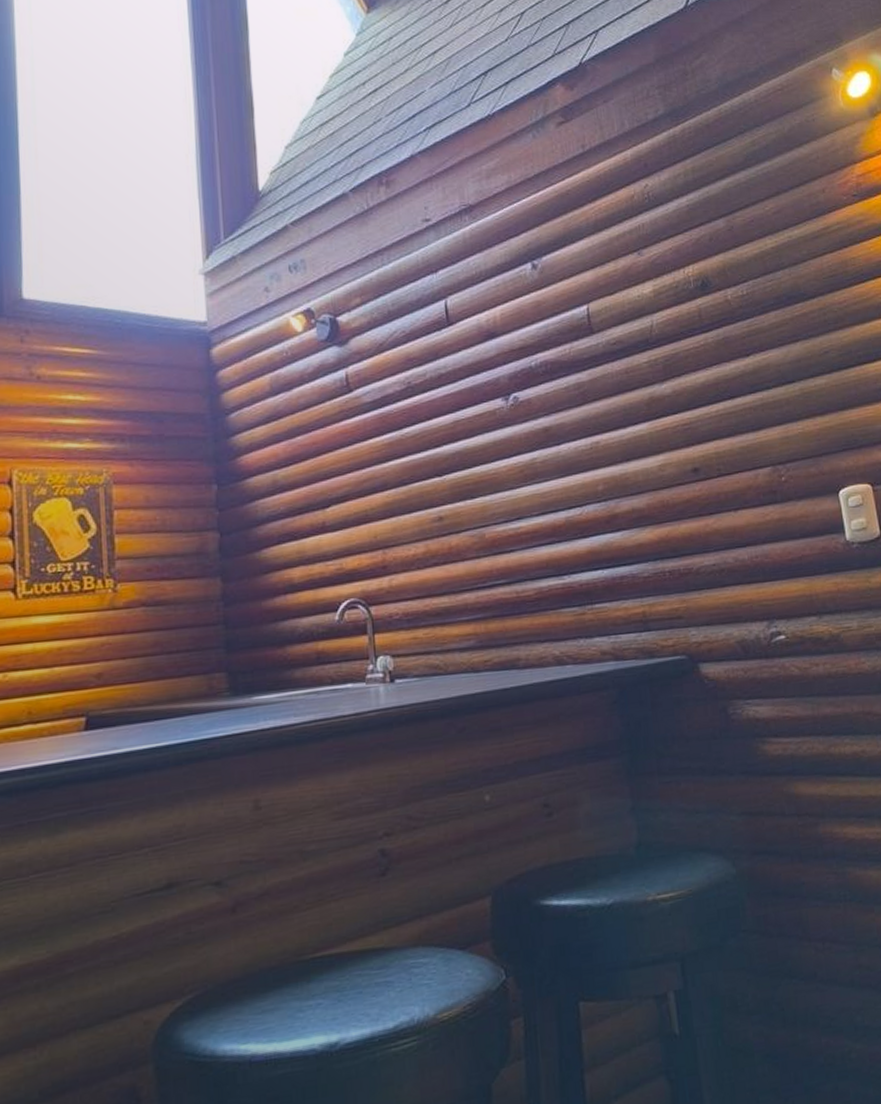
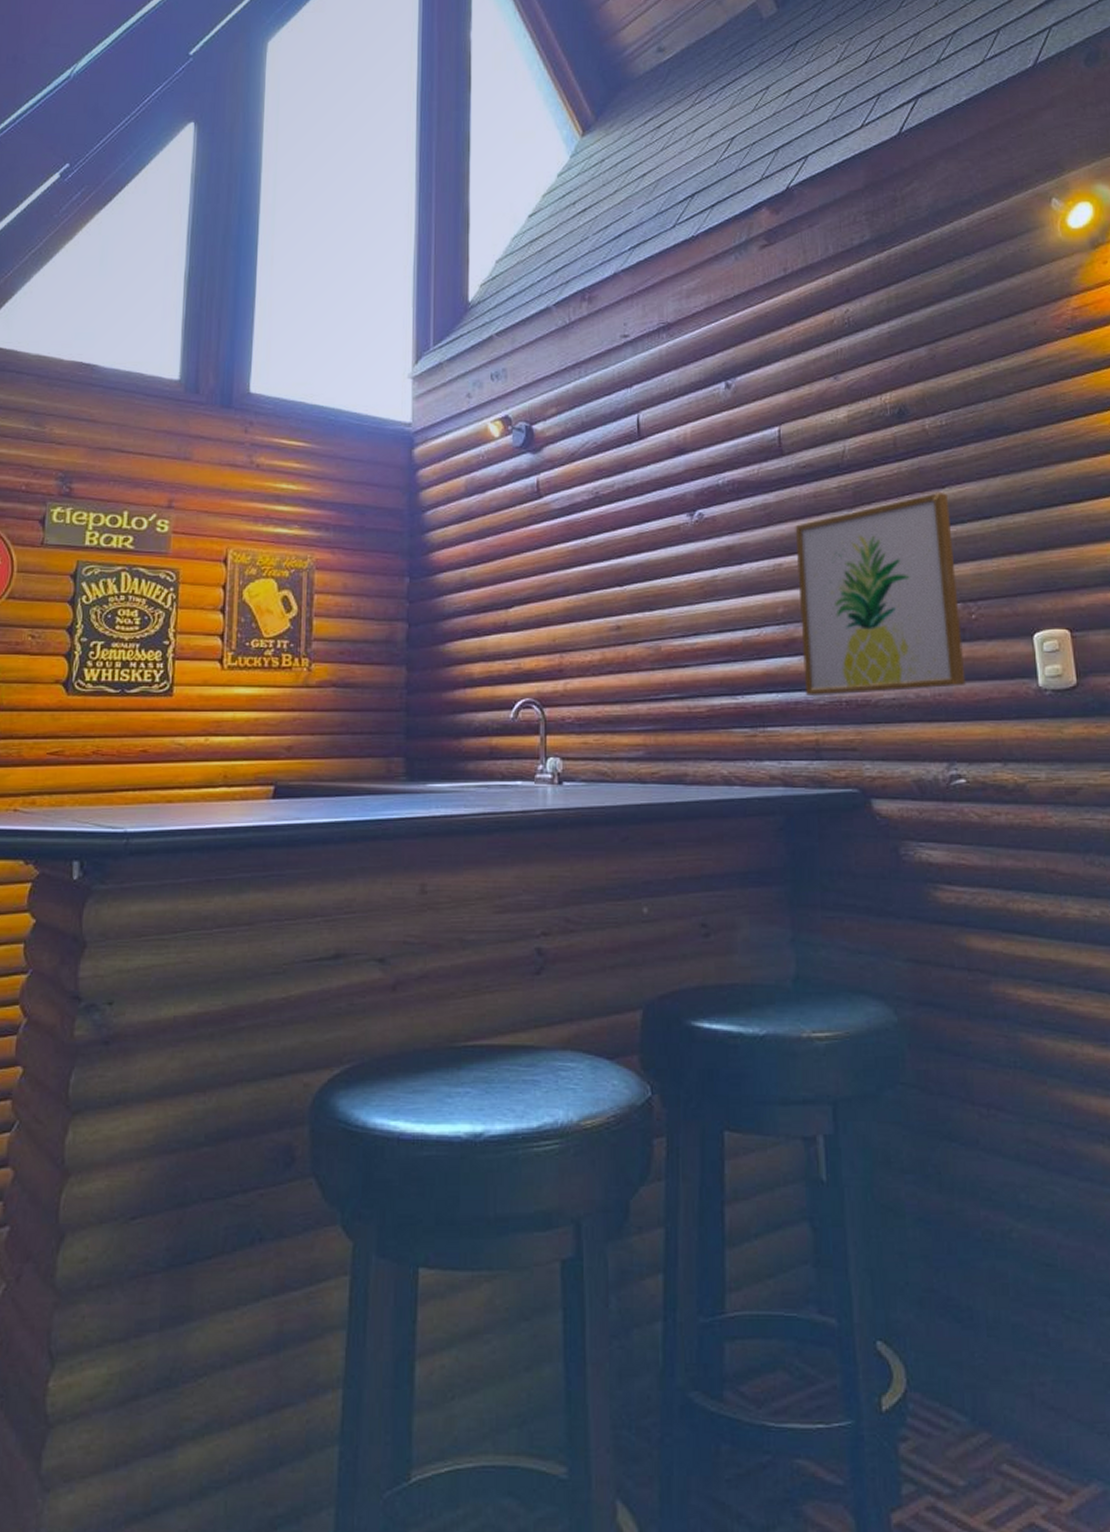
wall art: none [609,361,780,569] -> present [795,493,966,695]

